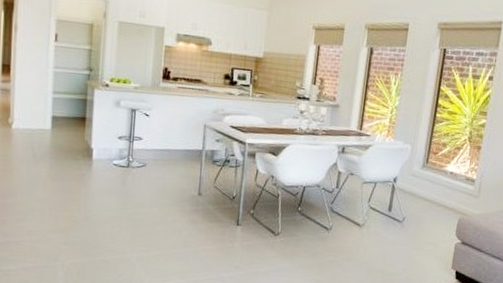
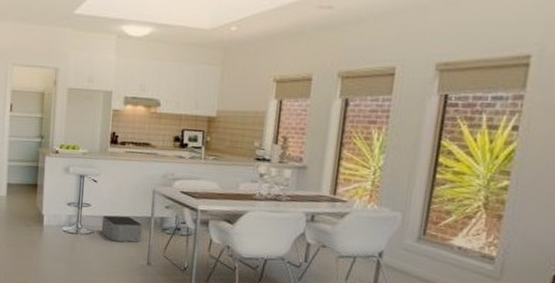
storage bin: none [153,148,194,174] -> present [101,215,142,243]

